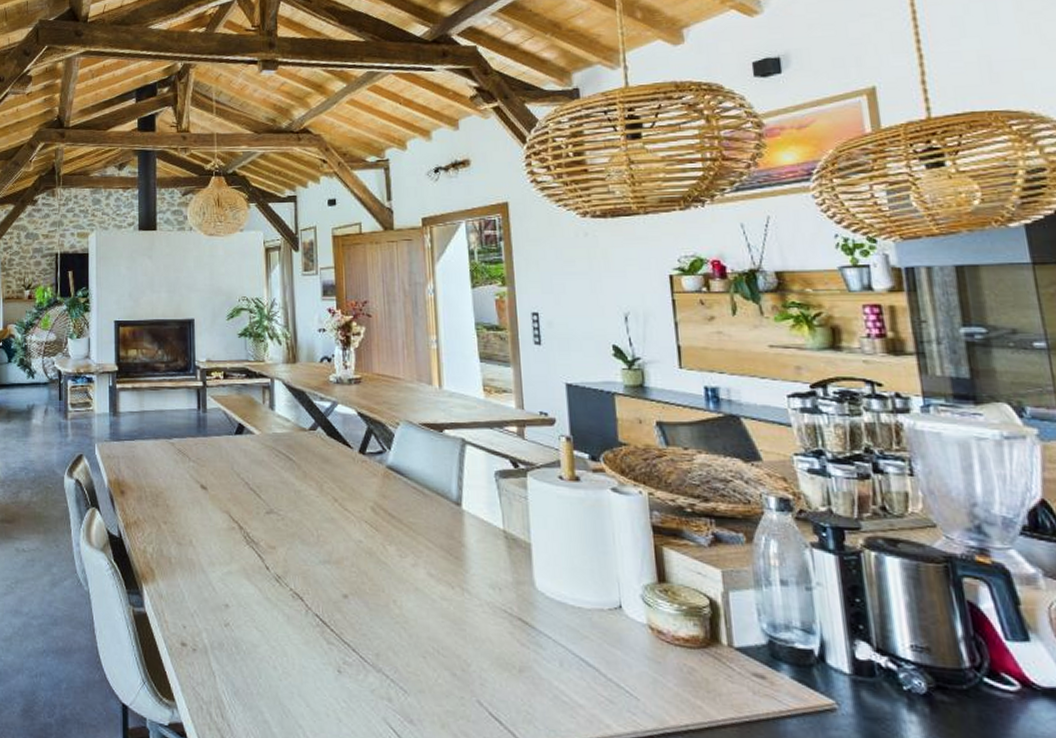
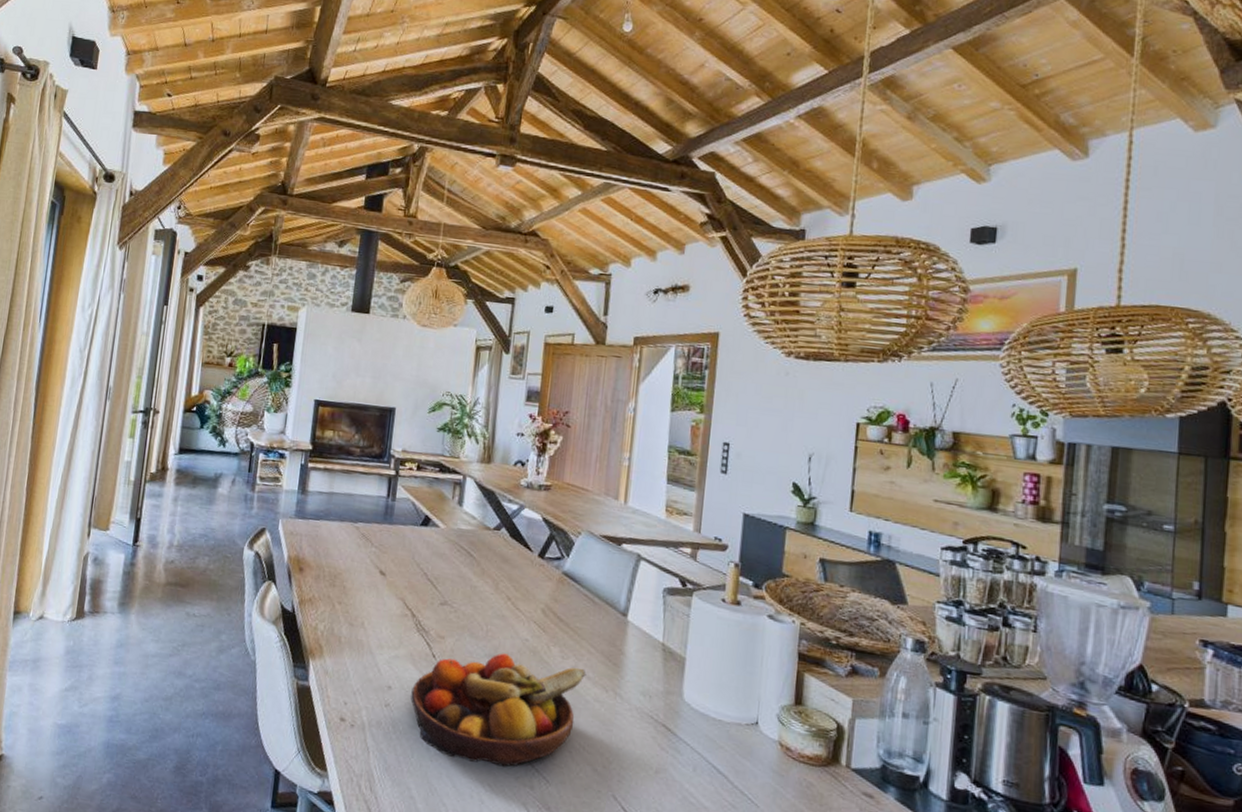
fruit bowl: none [250,558,428,680] -> present [410,653,586,768]

